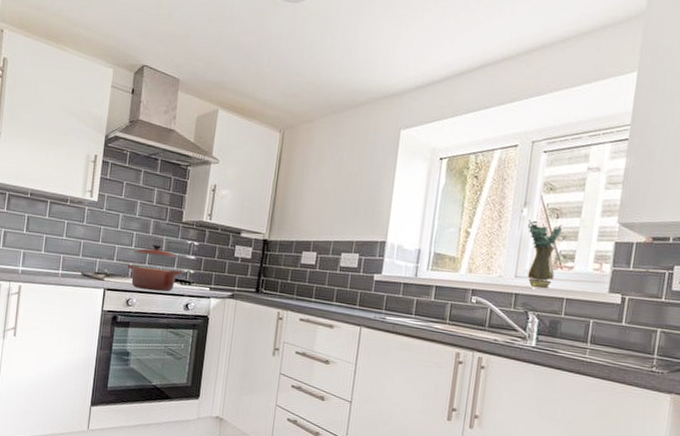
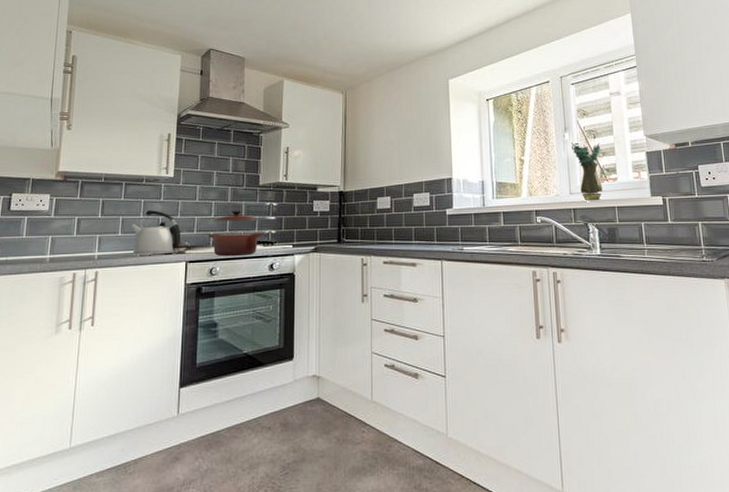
kettle: none [53,232,102,280] -> present [130,210,181,256]

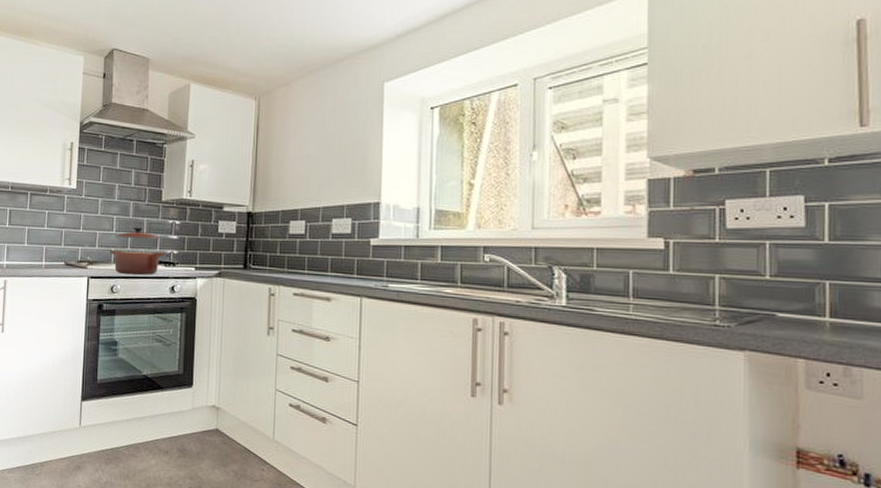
kettle: present [130,210,181,256] -> none [35,222,84,269]
vase: present [570,142,603,201] -> none [539,164,581,239]

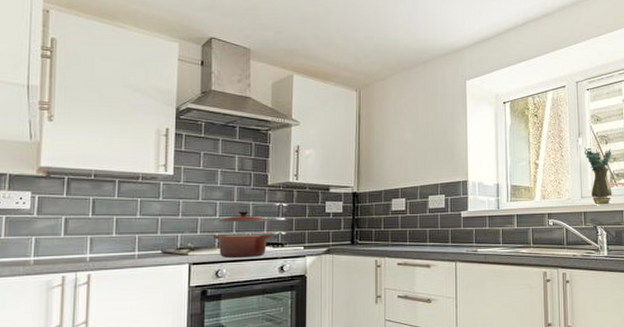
vase: none [539,164,581,239] -> present [583,147,612,205]

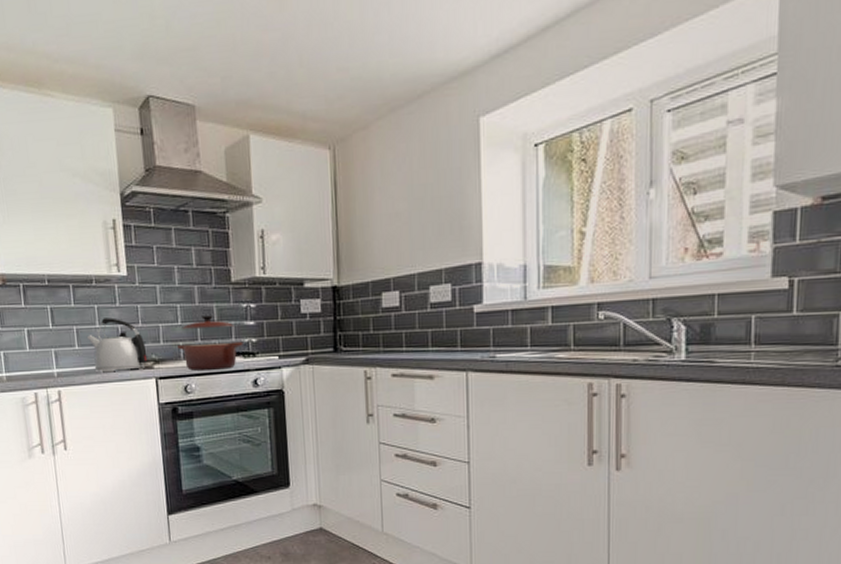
kettle: none [125,210,184,258] -> present [86,317,148,373]
vase: present [583,147,612,205] -> none [657,201,702,288]

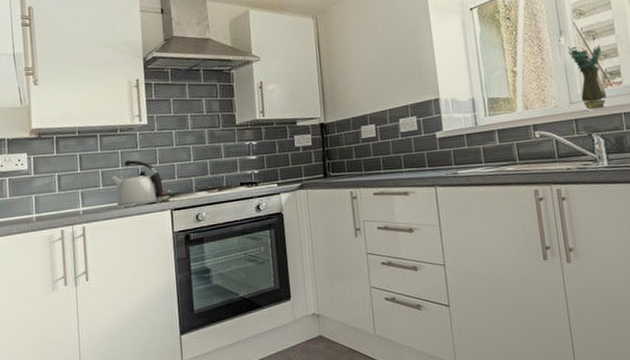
saucepan: present [176,315,243,372] -> none [189,153,247,202]
vase: none [657,201,702,288] -> present [567,44,607,110]

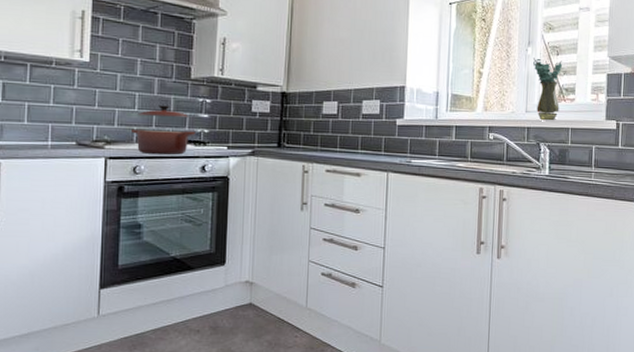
kettle: present [110,160,164,208] -> none [37,98,100,149]
saucepan: none [189,153,247,202] -> present [130,105,196,156]

